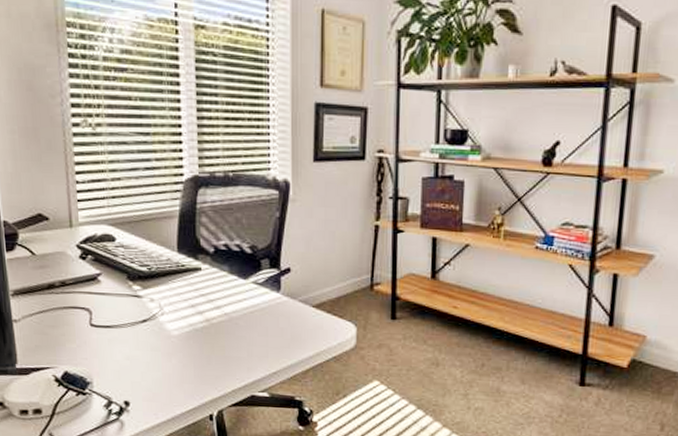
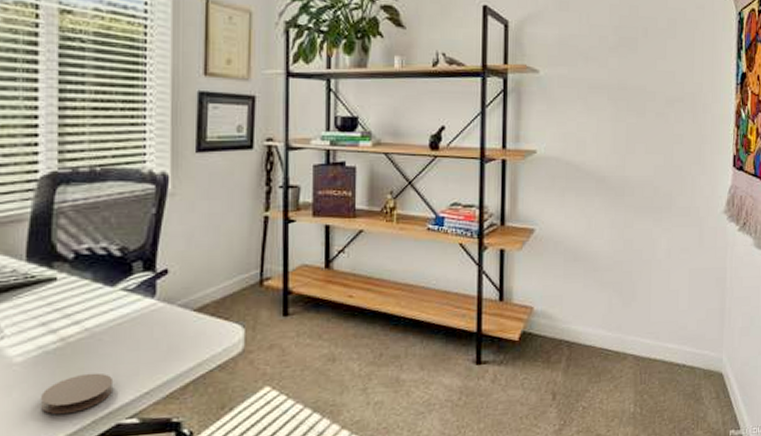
coaster: none [192,350,248,382] -> present [40,373,114,415]

